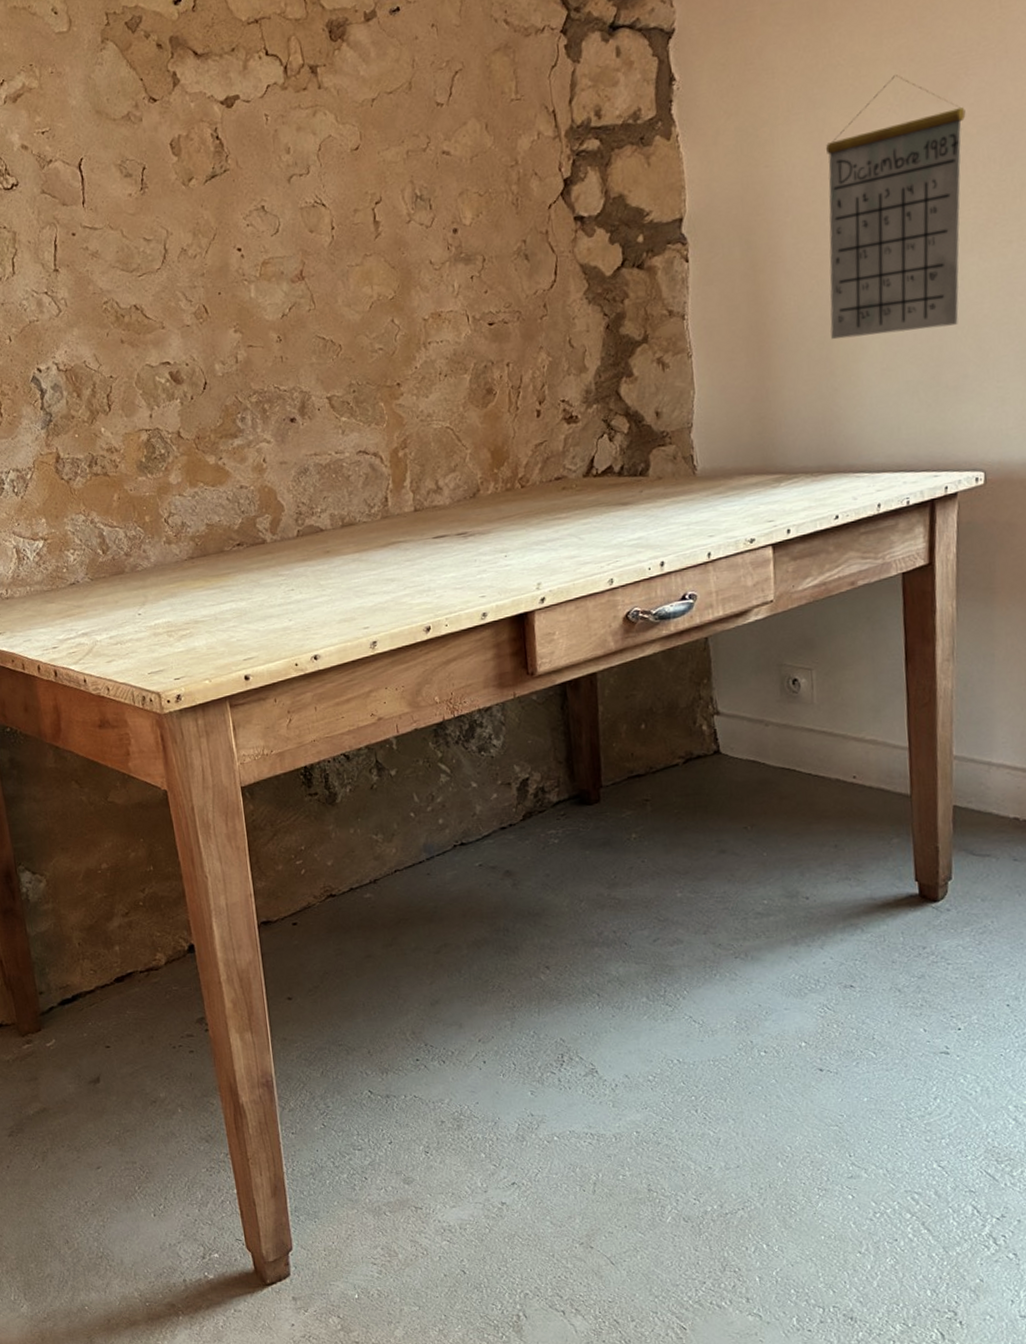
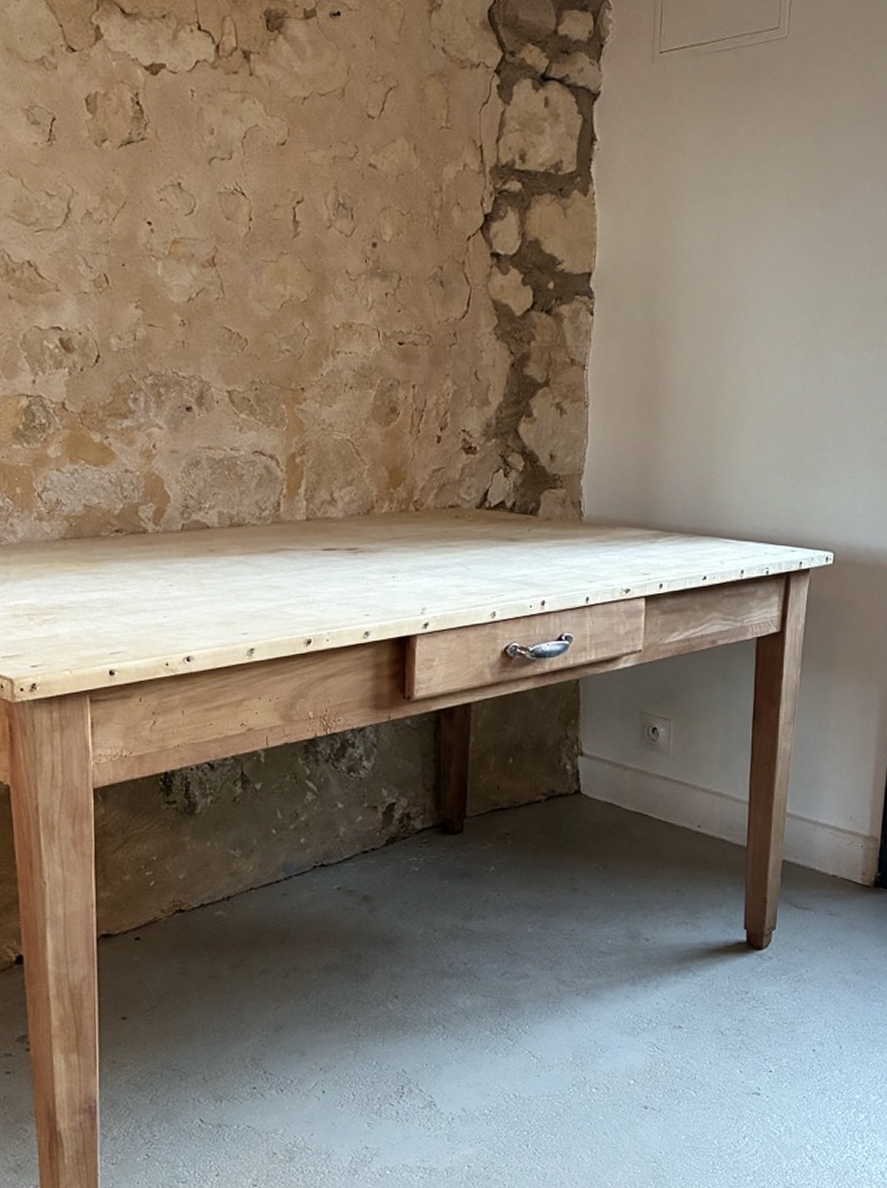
calendar: present [825,75,966,340] -> none [714,177,845,414]

